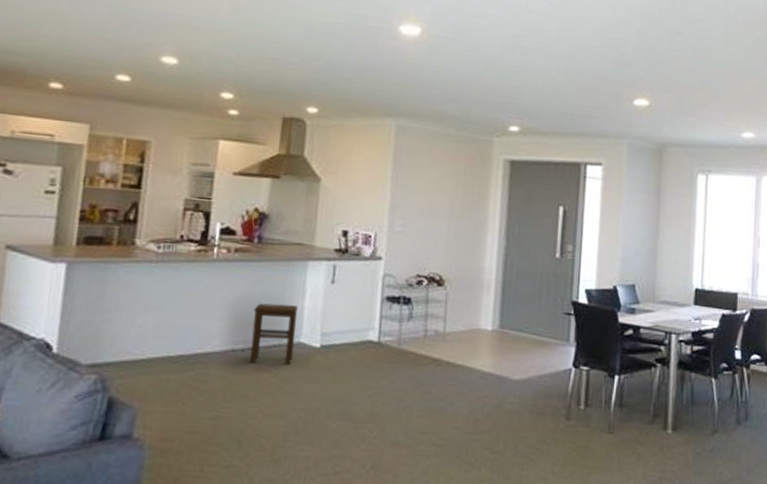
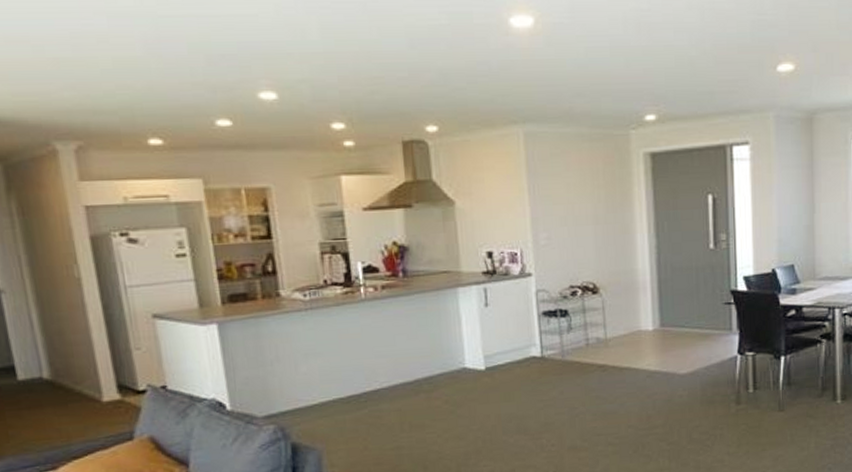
stool: present [249,303,299,365] -> none [413,333,461,394]

